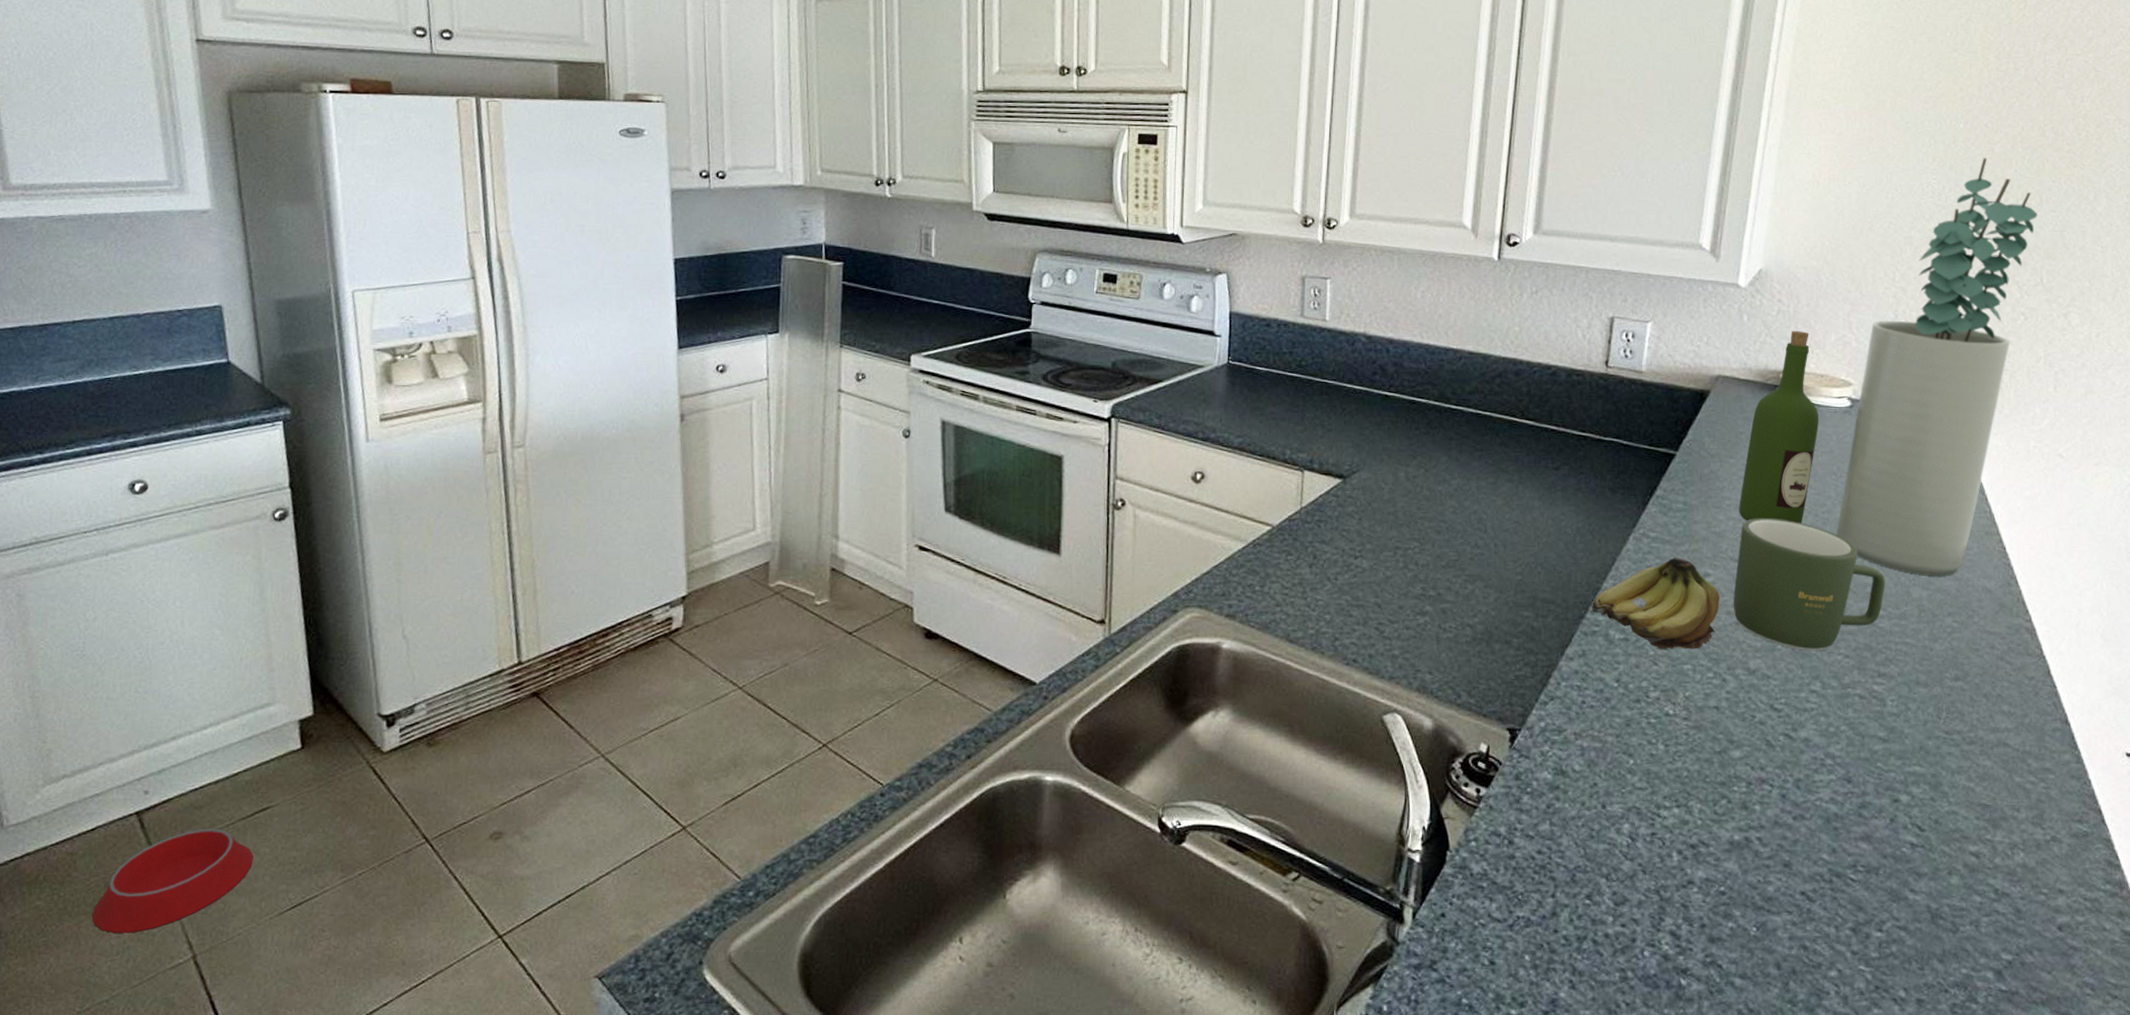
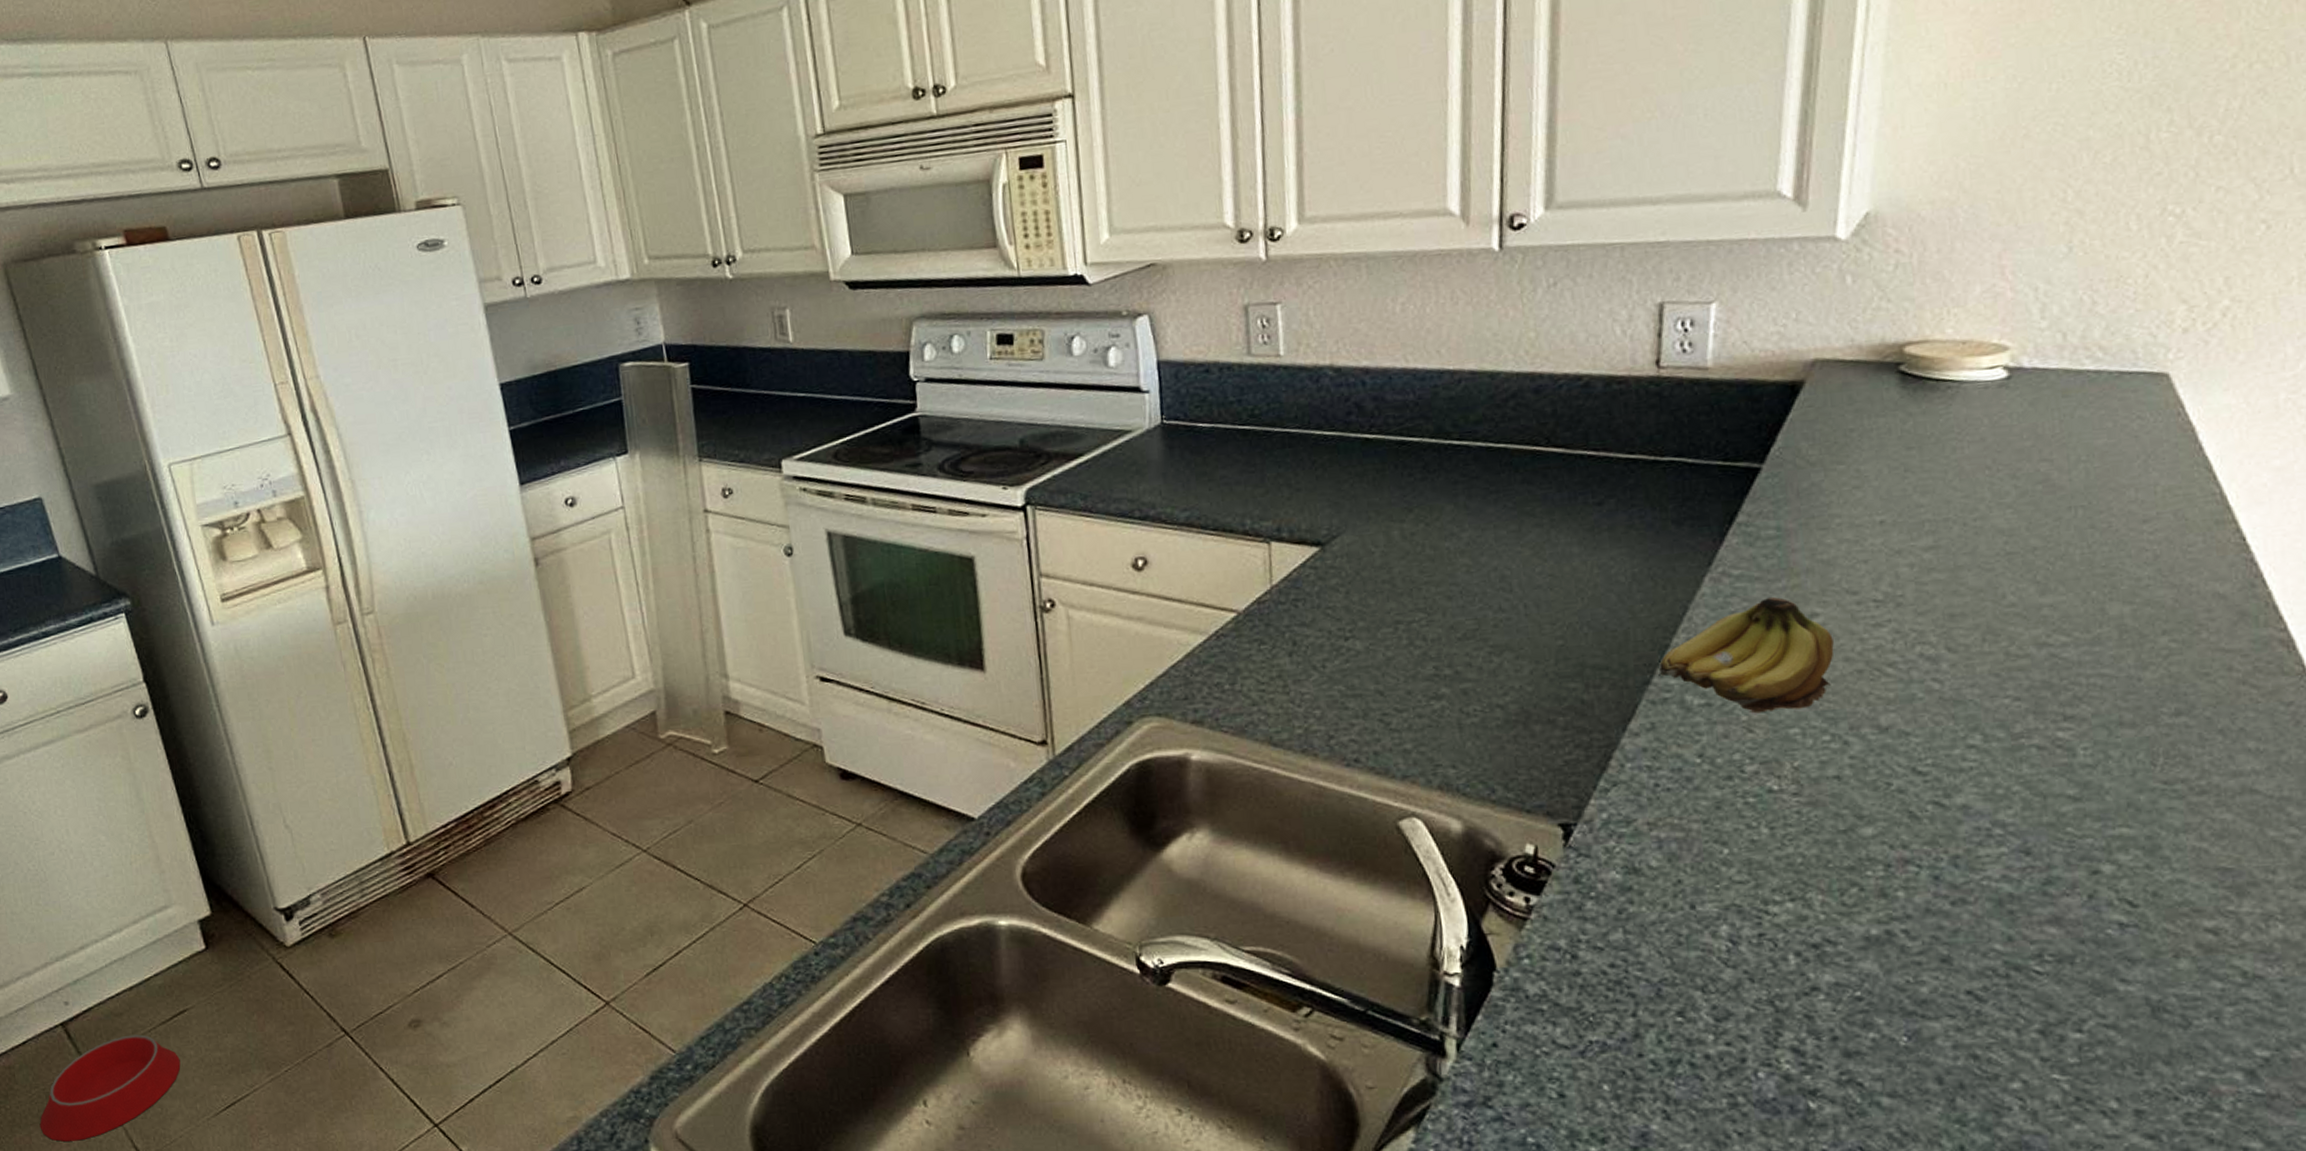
mug: present [1733,518,1885,651] -> none [1852,534,2069,698]
wine bottle: present [1739,330,1820,524] -> none [1853,286,1964,541]
vase: present [1836,158,2038,575] -> none [1994,12,2283,586]

